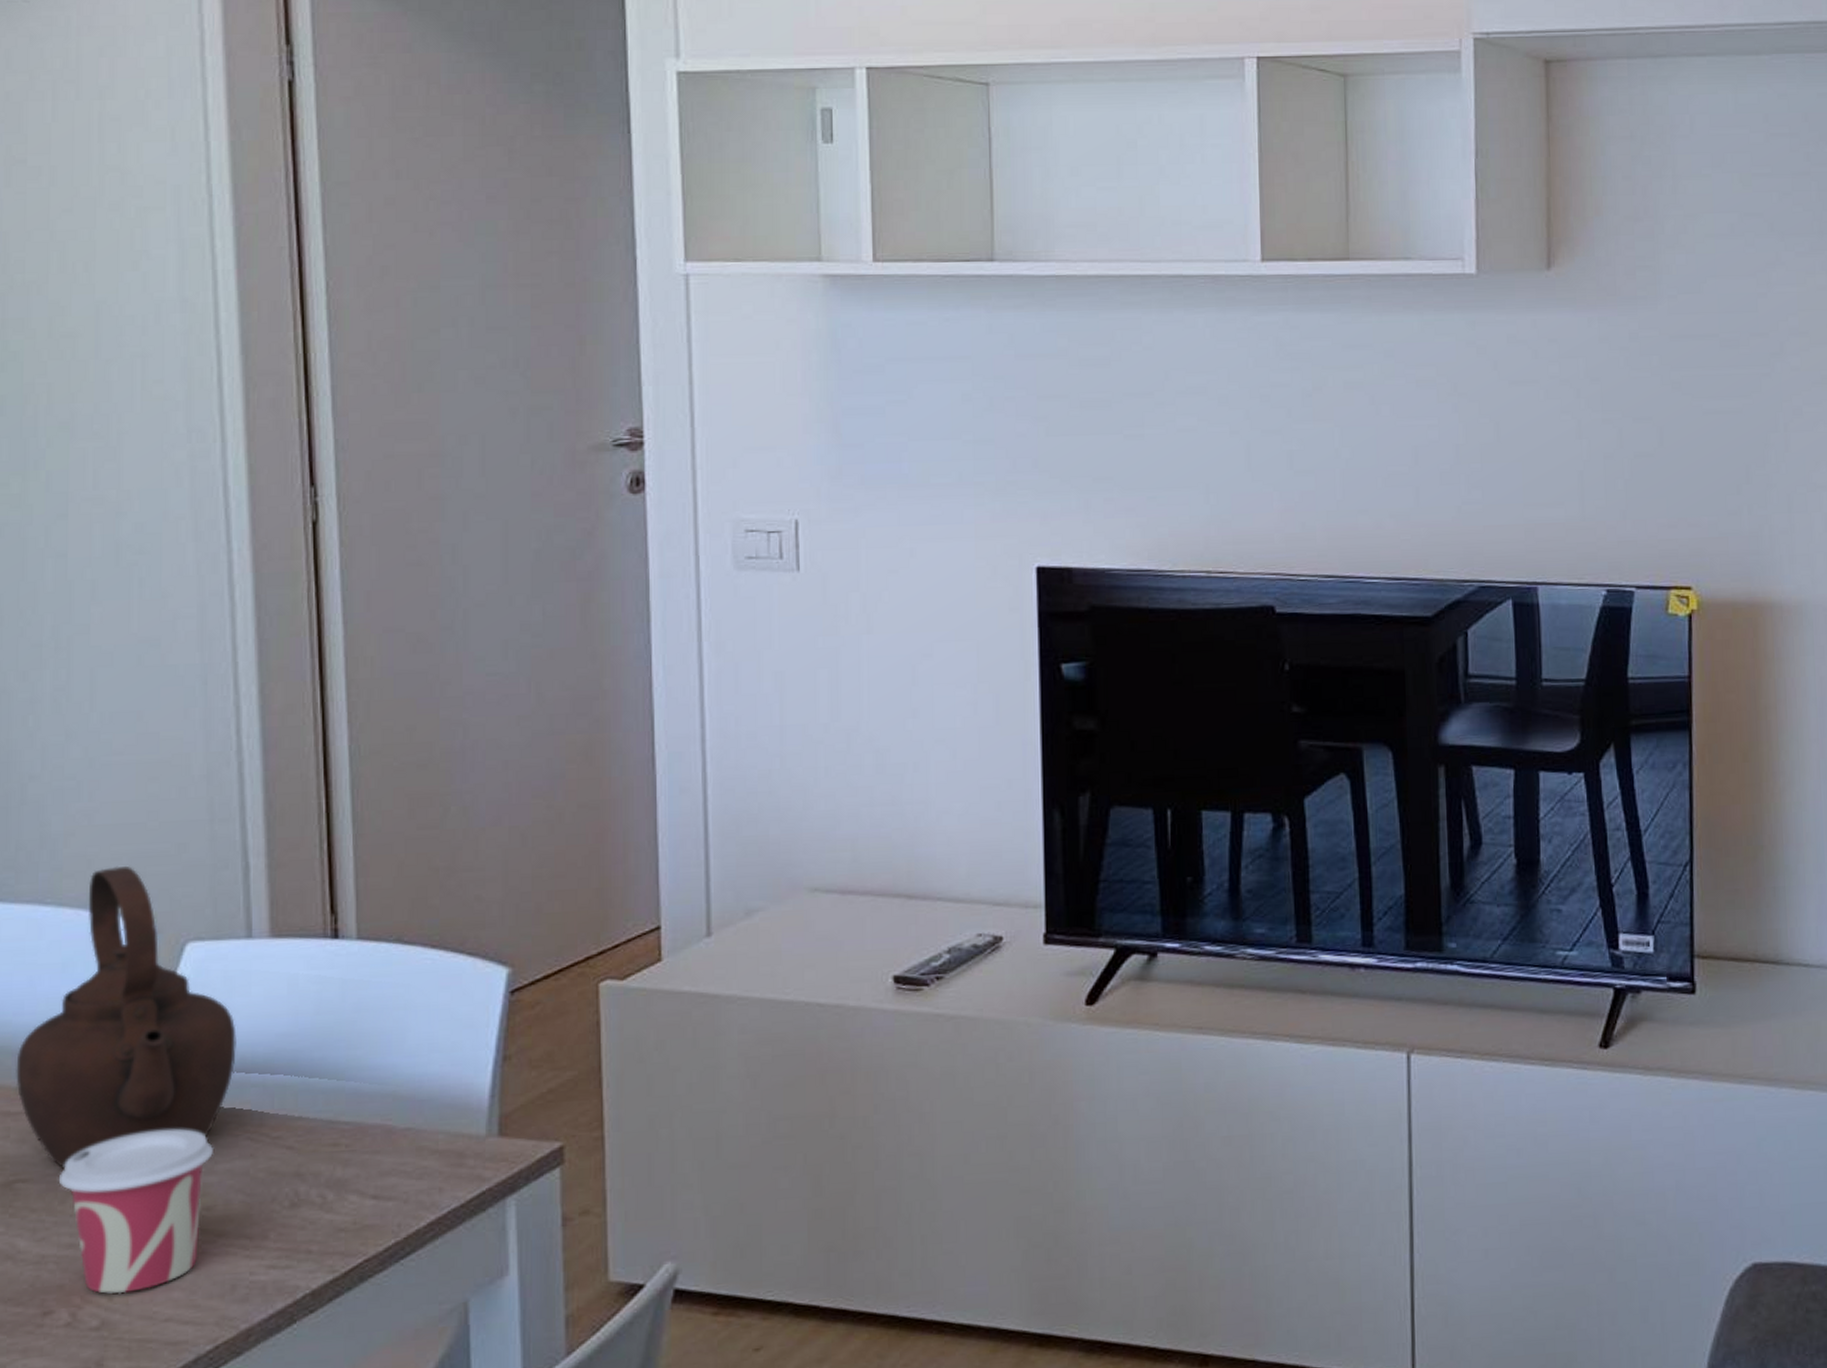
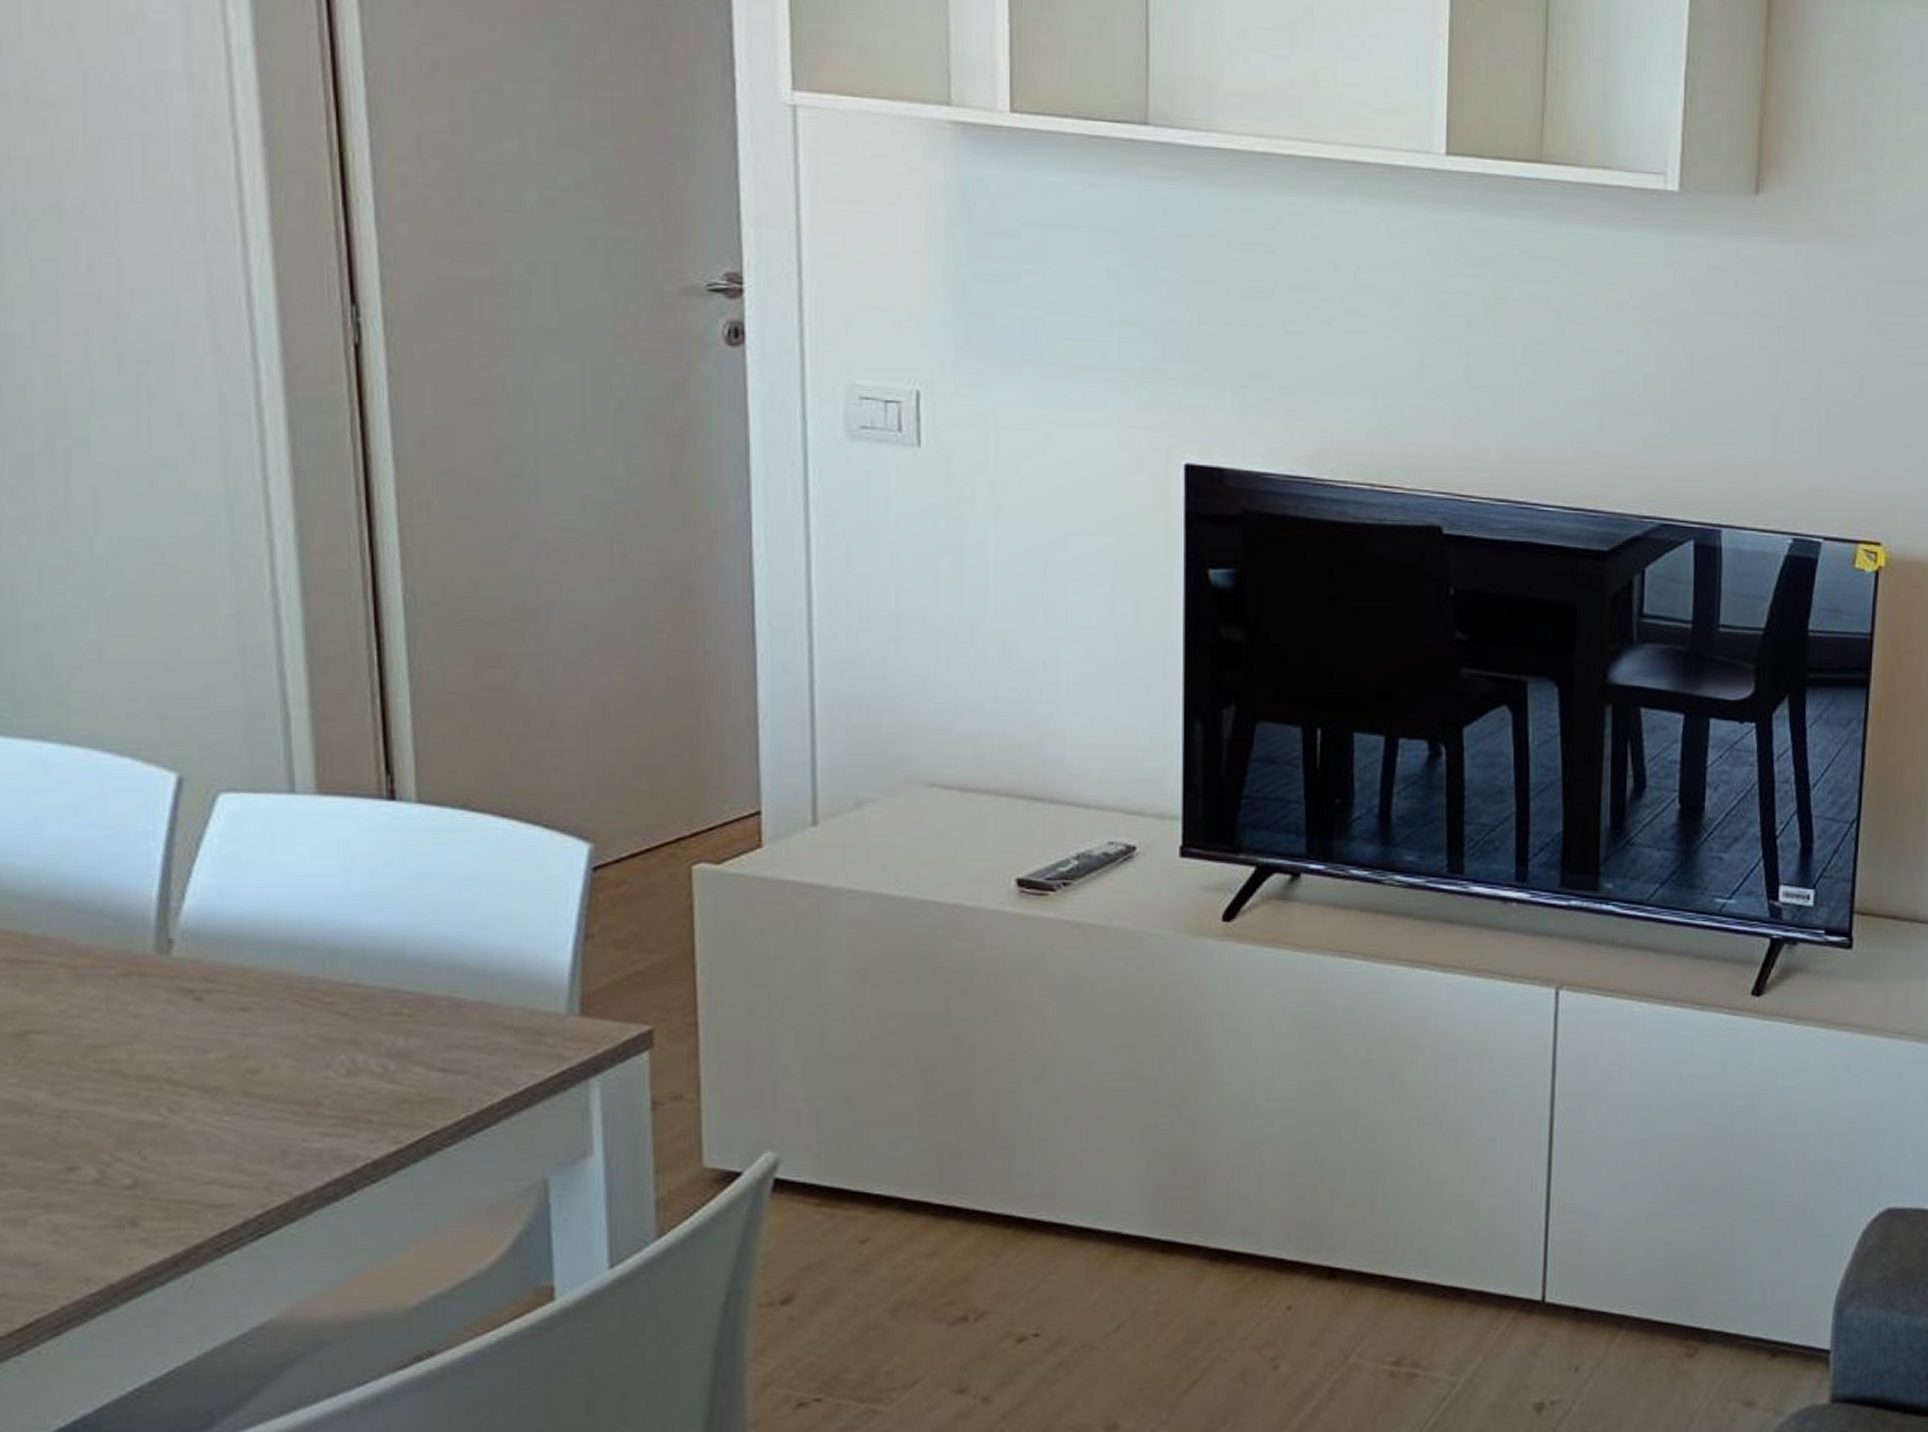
teapot: present [16,866,236,1168] -> none [23,705,280,1021]
cup: present [58,1129,215,1294] -> none [78,987,258,1154]

